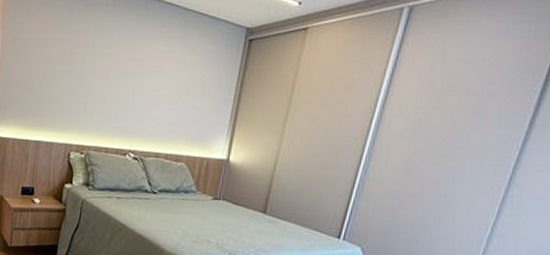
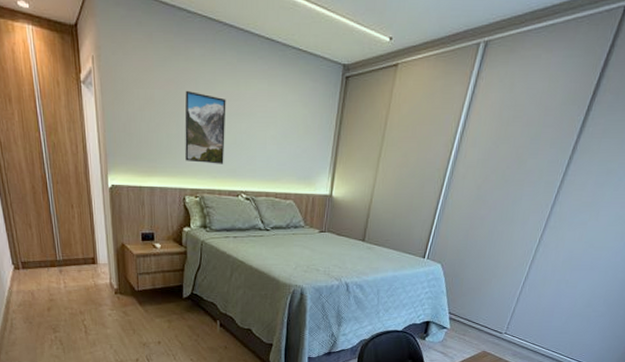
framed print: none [74,49,122,122] -> present [185,90,226,164]

